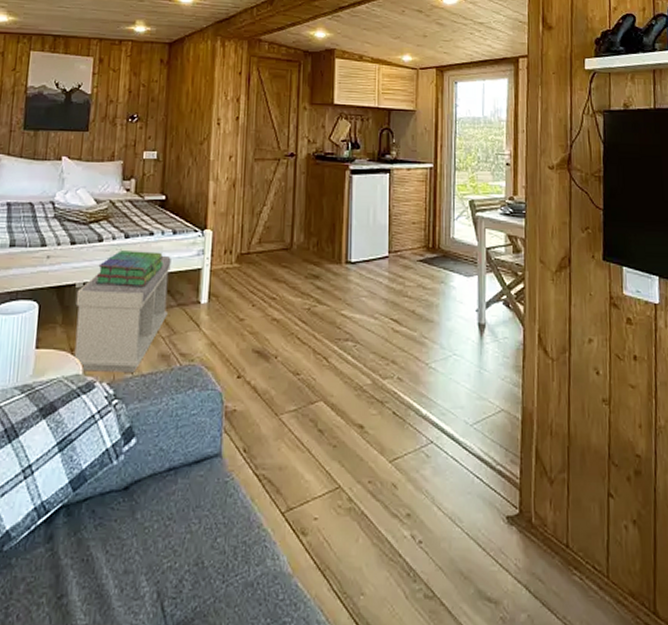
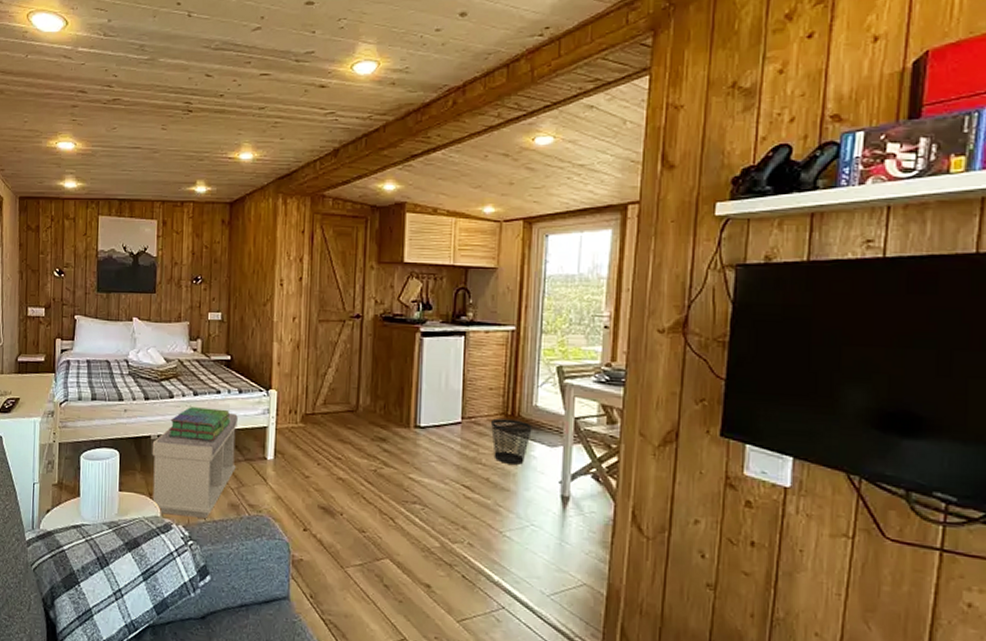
wastebasket: none [414,251,451,295] -> present [490,418,532,465]

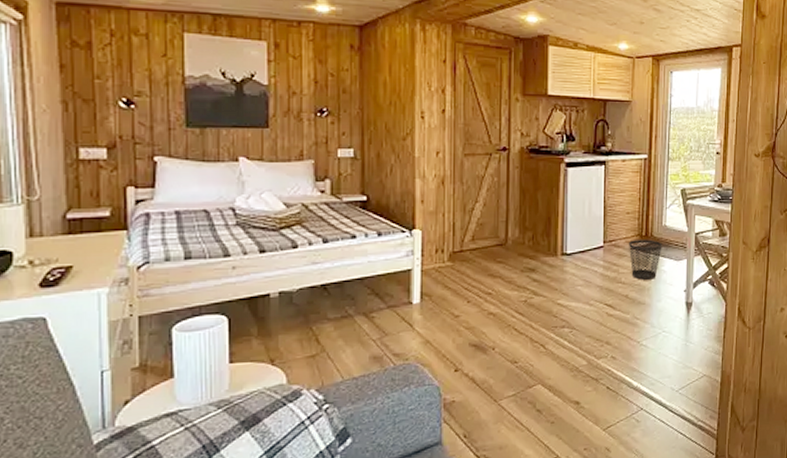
bench: present [152,412,238,518] -> none [272,258,377,381]
stack of books: present [168,407,231,441] -> none [293,255,369,293]

